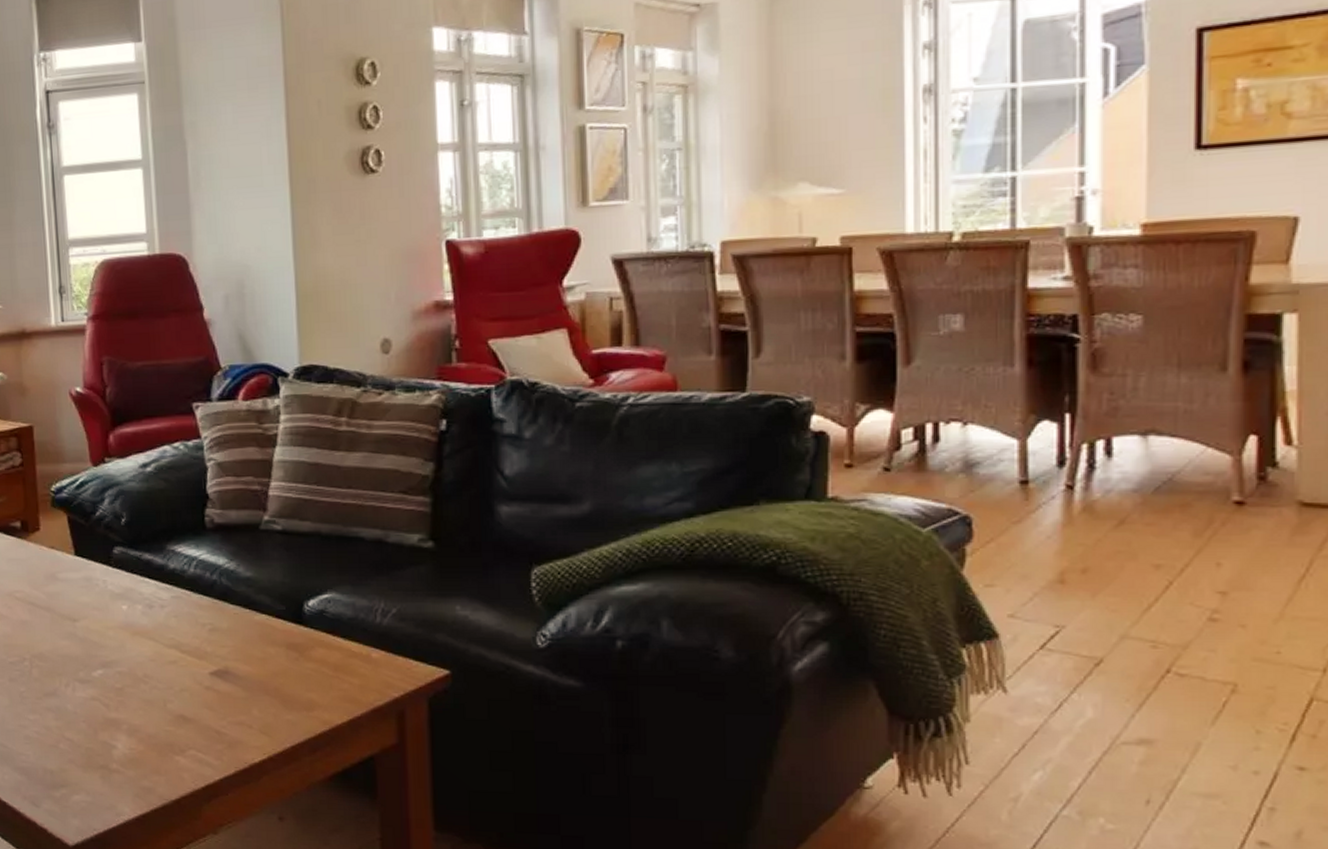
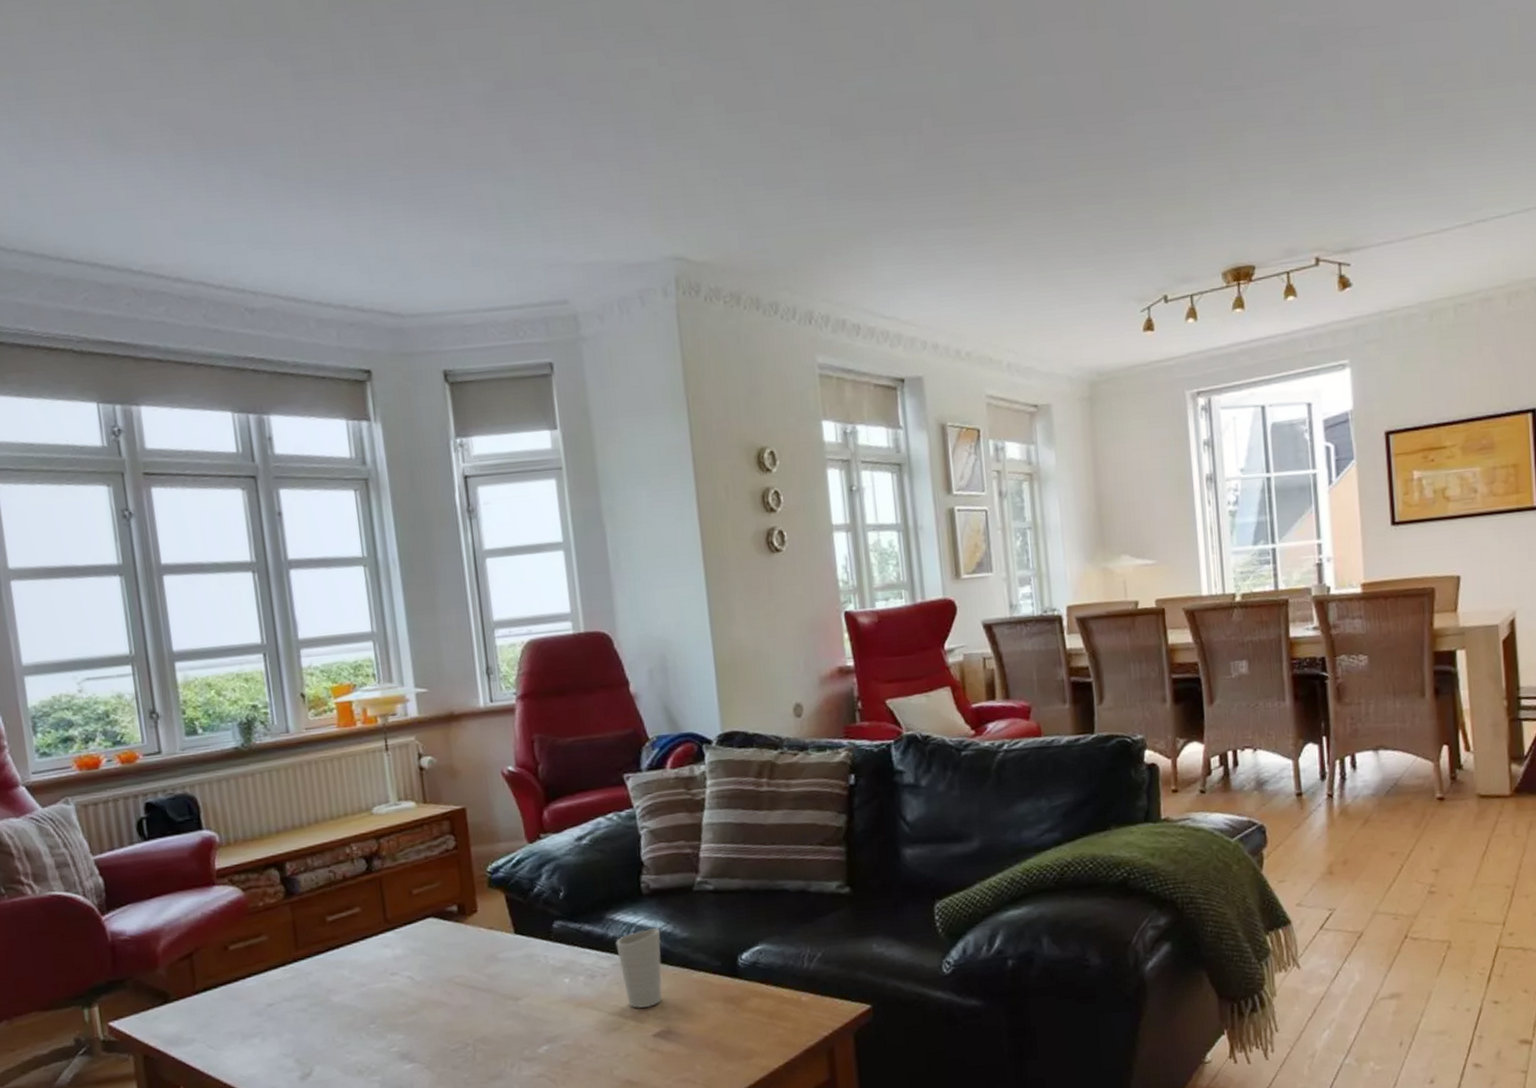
cup: none [176,564,223,645] -> present [616,928,662,1008]

